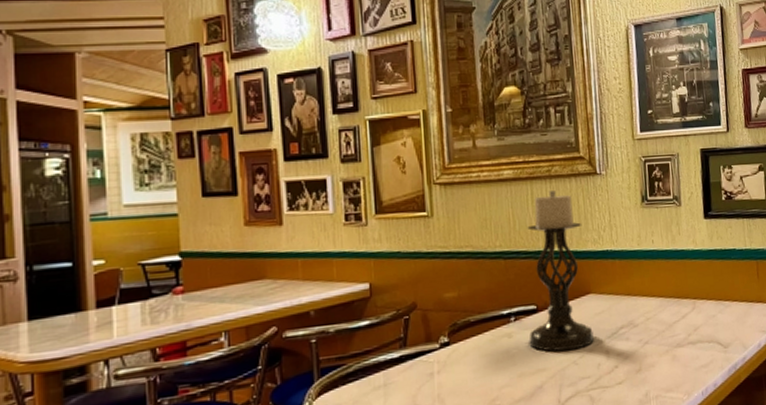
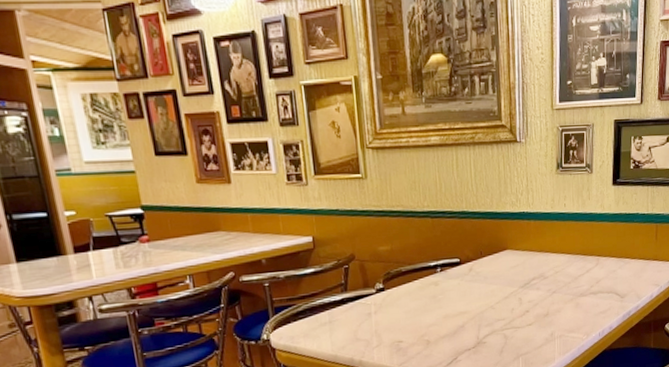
candle holder: present [527,191,595,352] -> none [452,157,510,298]

